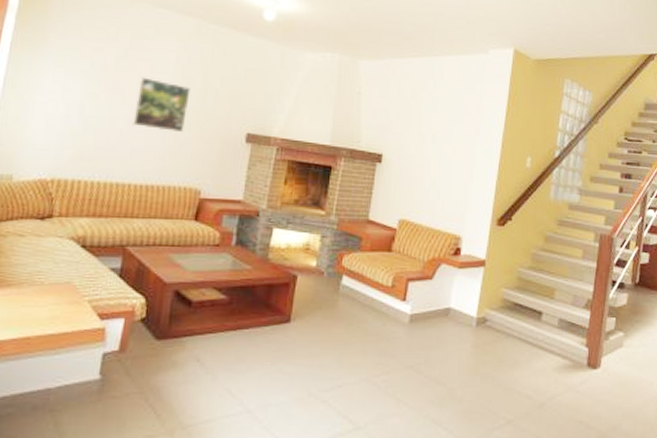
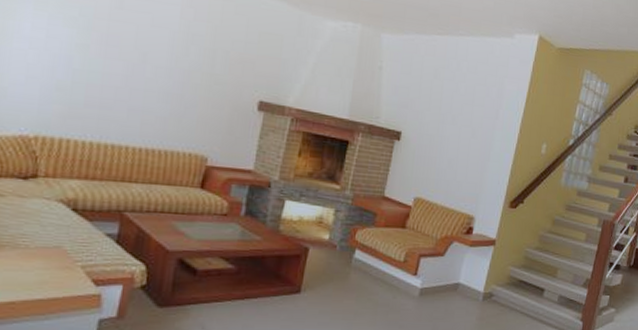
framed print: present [133,77,191,132] -> none [130,30,197,95]

